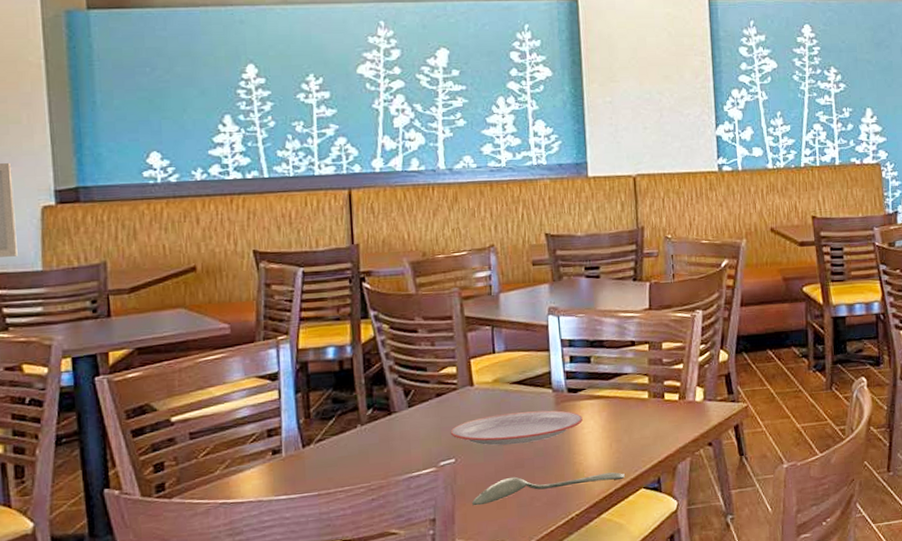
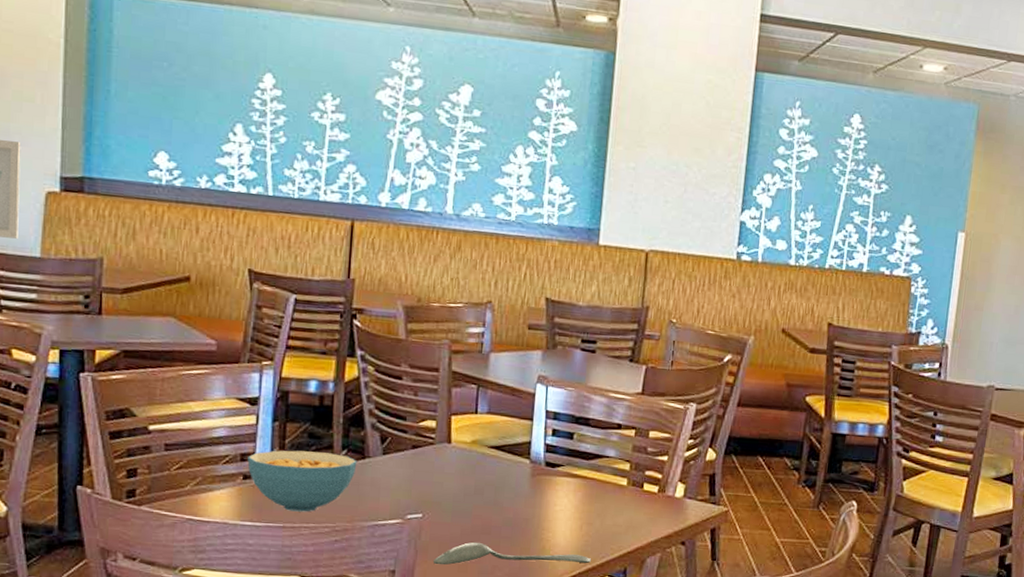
cereal bowl: none [274,414,384,478] -> present [247,450,357,512]
plate: present [450,410,583,446] -> none [421,476,557,511]

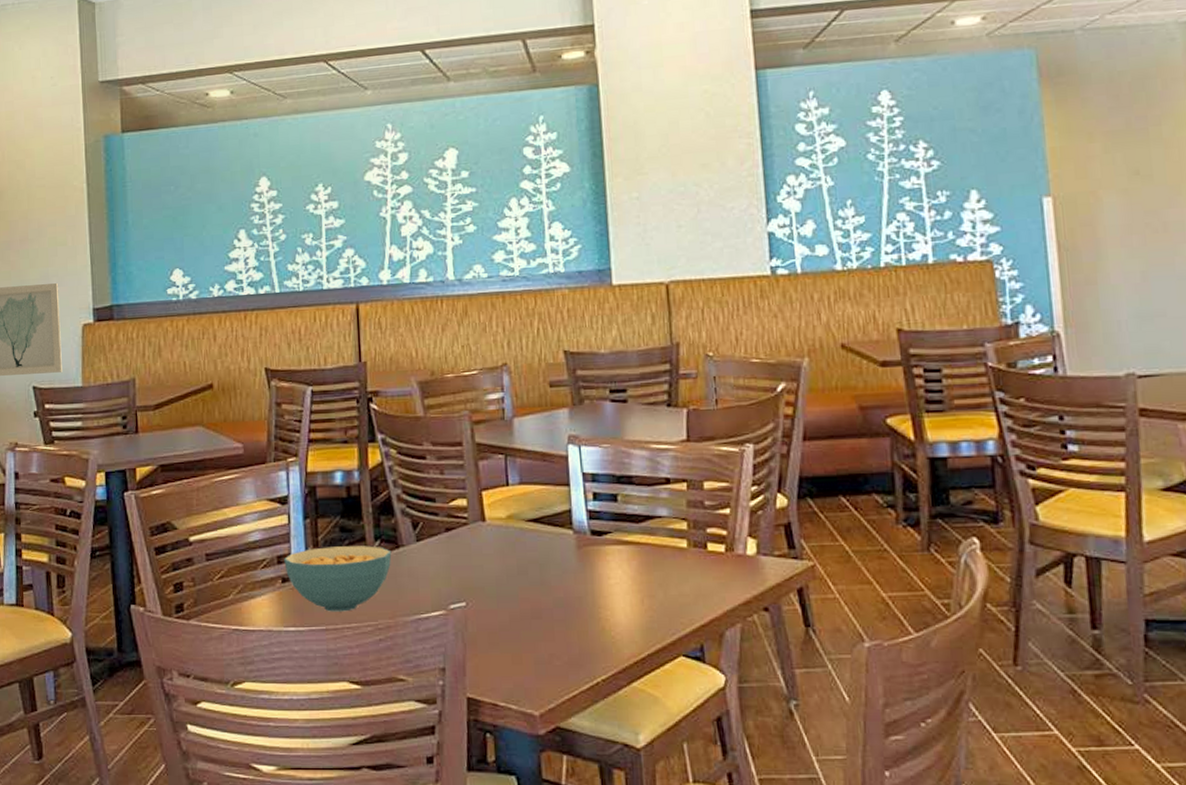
spoon: present [434,542,591,565] -> none [485,628,660,658]

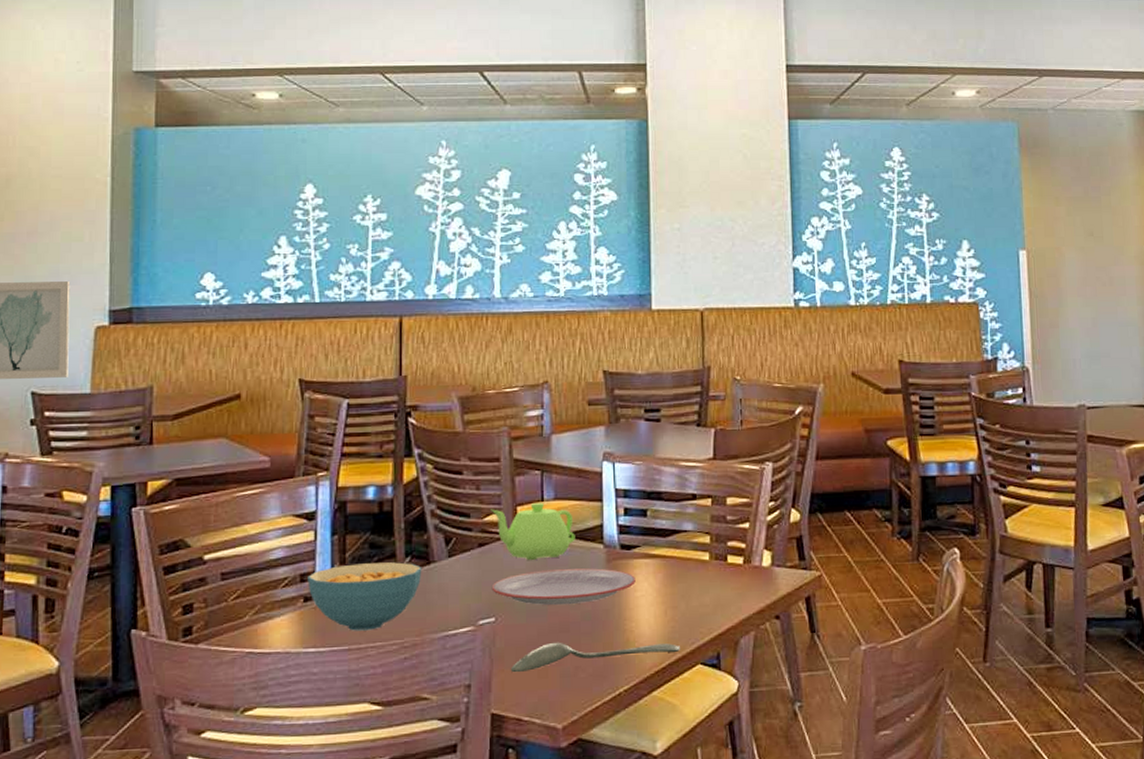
teapot: none [456,486,543,546] -> present [491,502,575,561]
plate: none [460,554,609,592] -> present [491,568,635,606]
spoon: none [485,628,660,658] -> present [511,642,680,673]

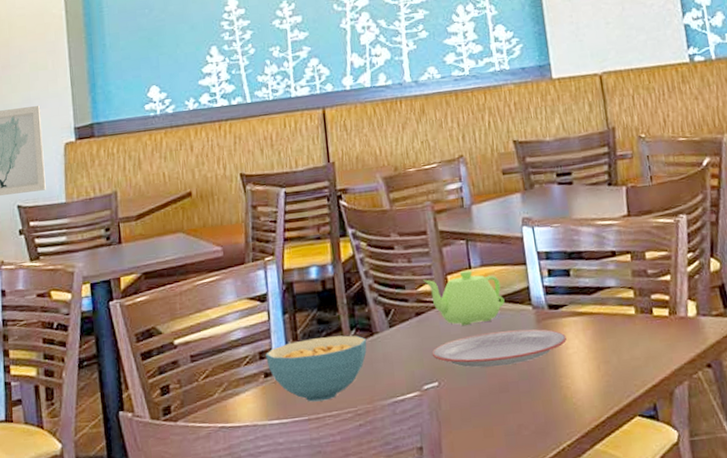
spoon: present [511,642,680,673] -> none [458,397,617,434]

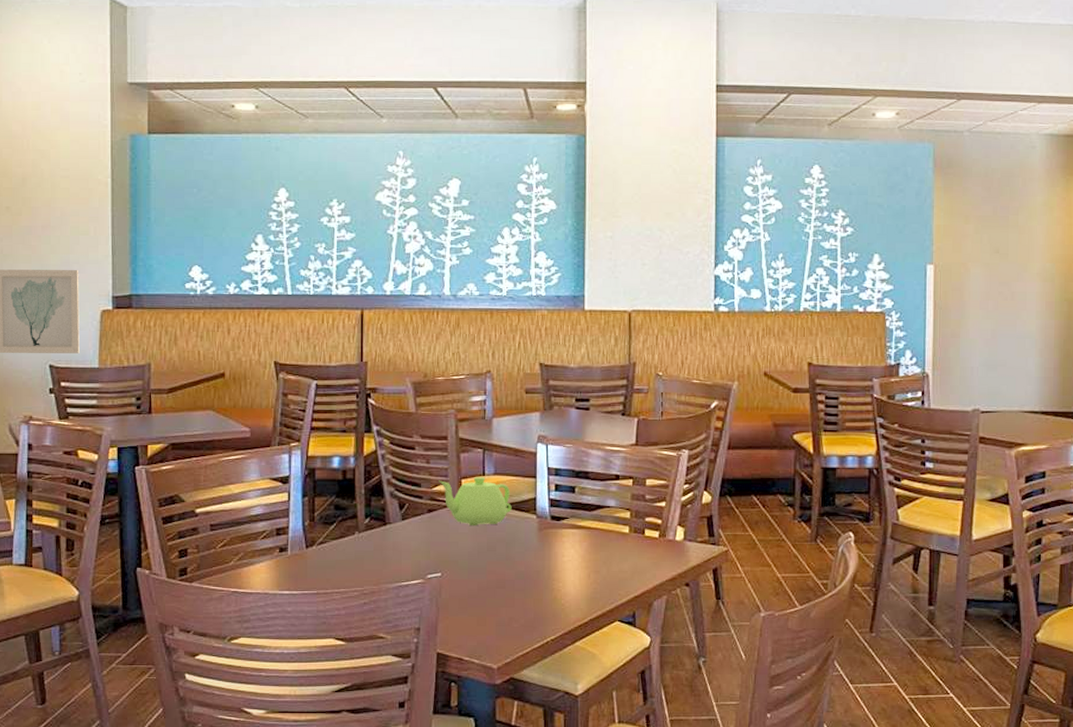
cereal bowl: present [265,335,367,402] -> none [282,522,379,578]
plate: present [432,329,567,368] -> none [438,535,563,565]

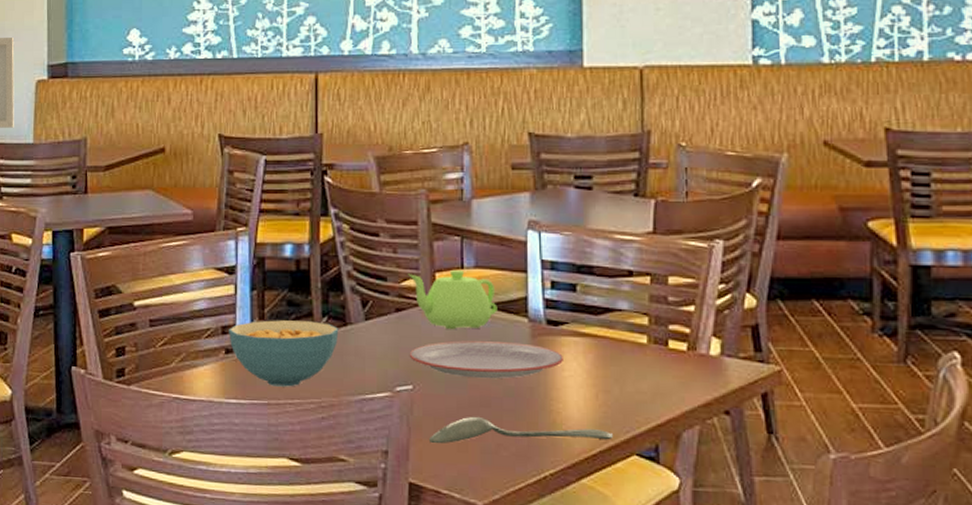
cereal bowl: none [282,522,379,578] -> present [229,320,339,387]
plate: none [438,535,563,565] -> present [409,340,563,379]
spoon: none [455,596,601,620] -> present [429,416,613,444]

